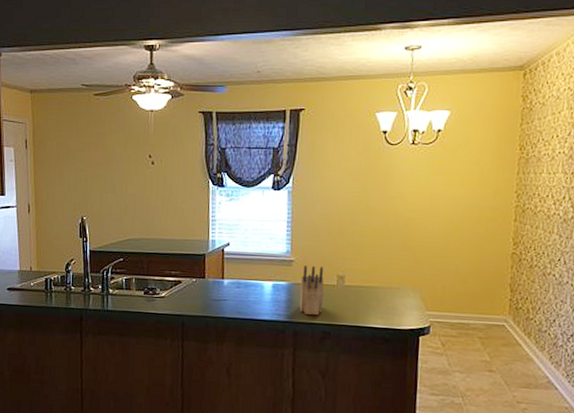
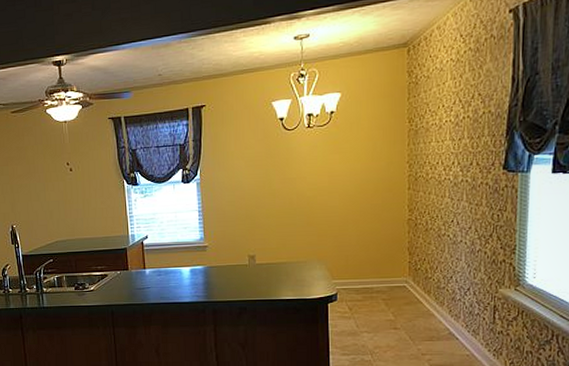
knife block: present [299,266,324,315] -> none [215,249,238,294]

